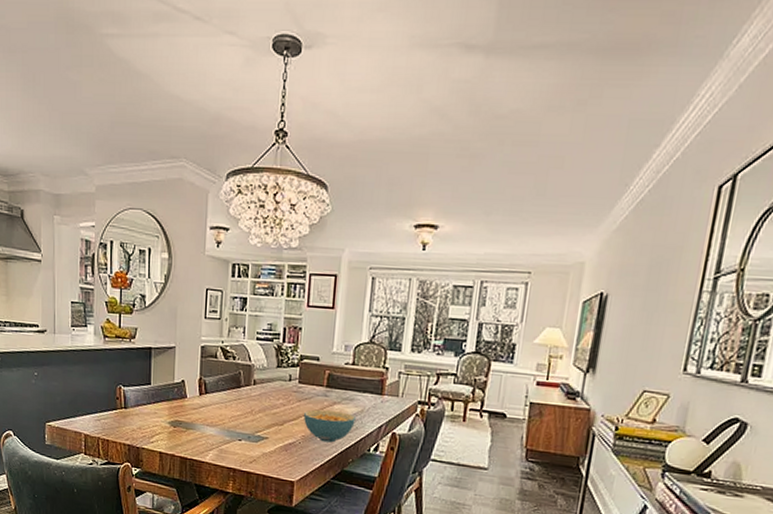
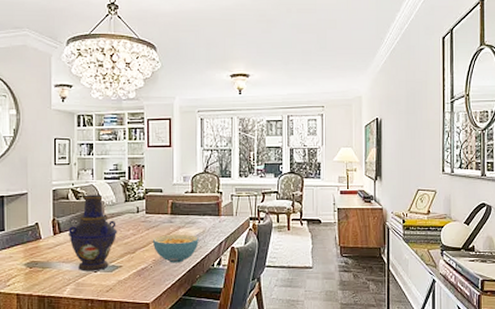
vase: none [215,355,267,440] -> present [69,194,118,272]

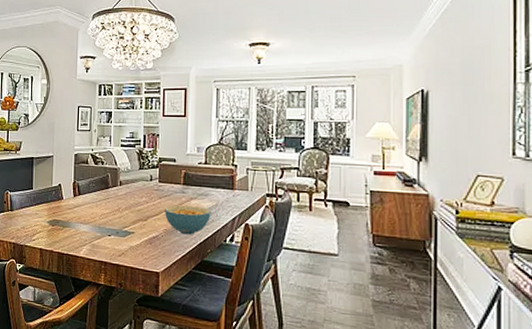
vase: present [69,194,118,272] -> none [87,160,132,235]

